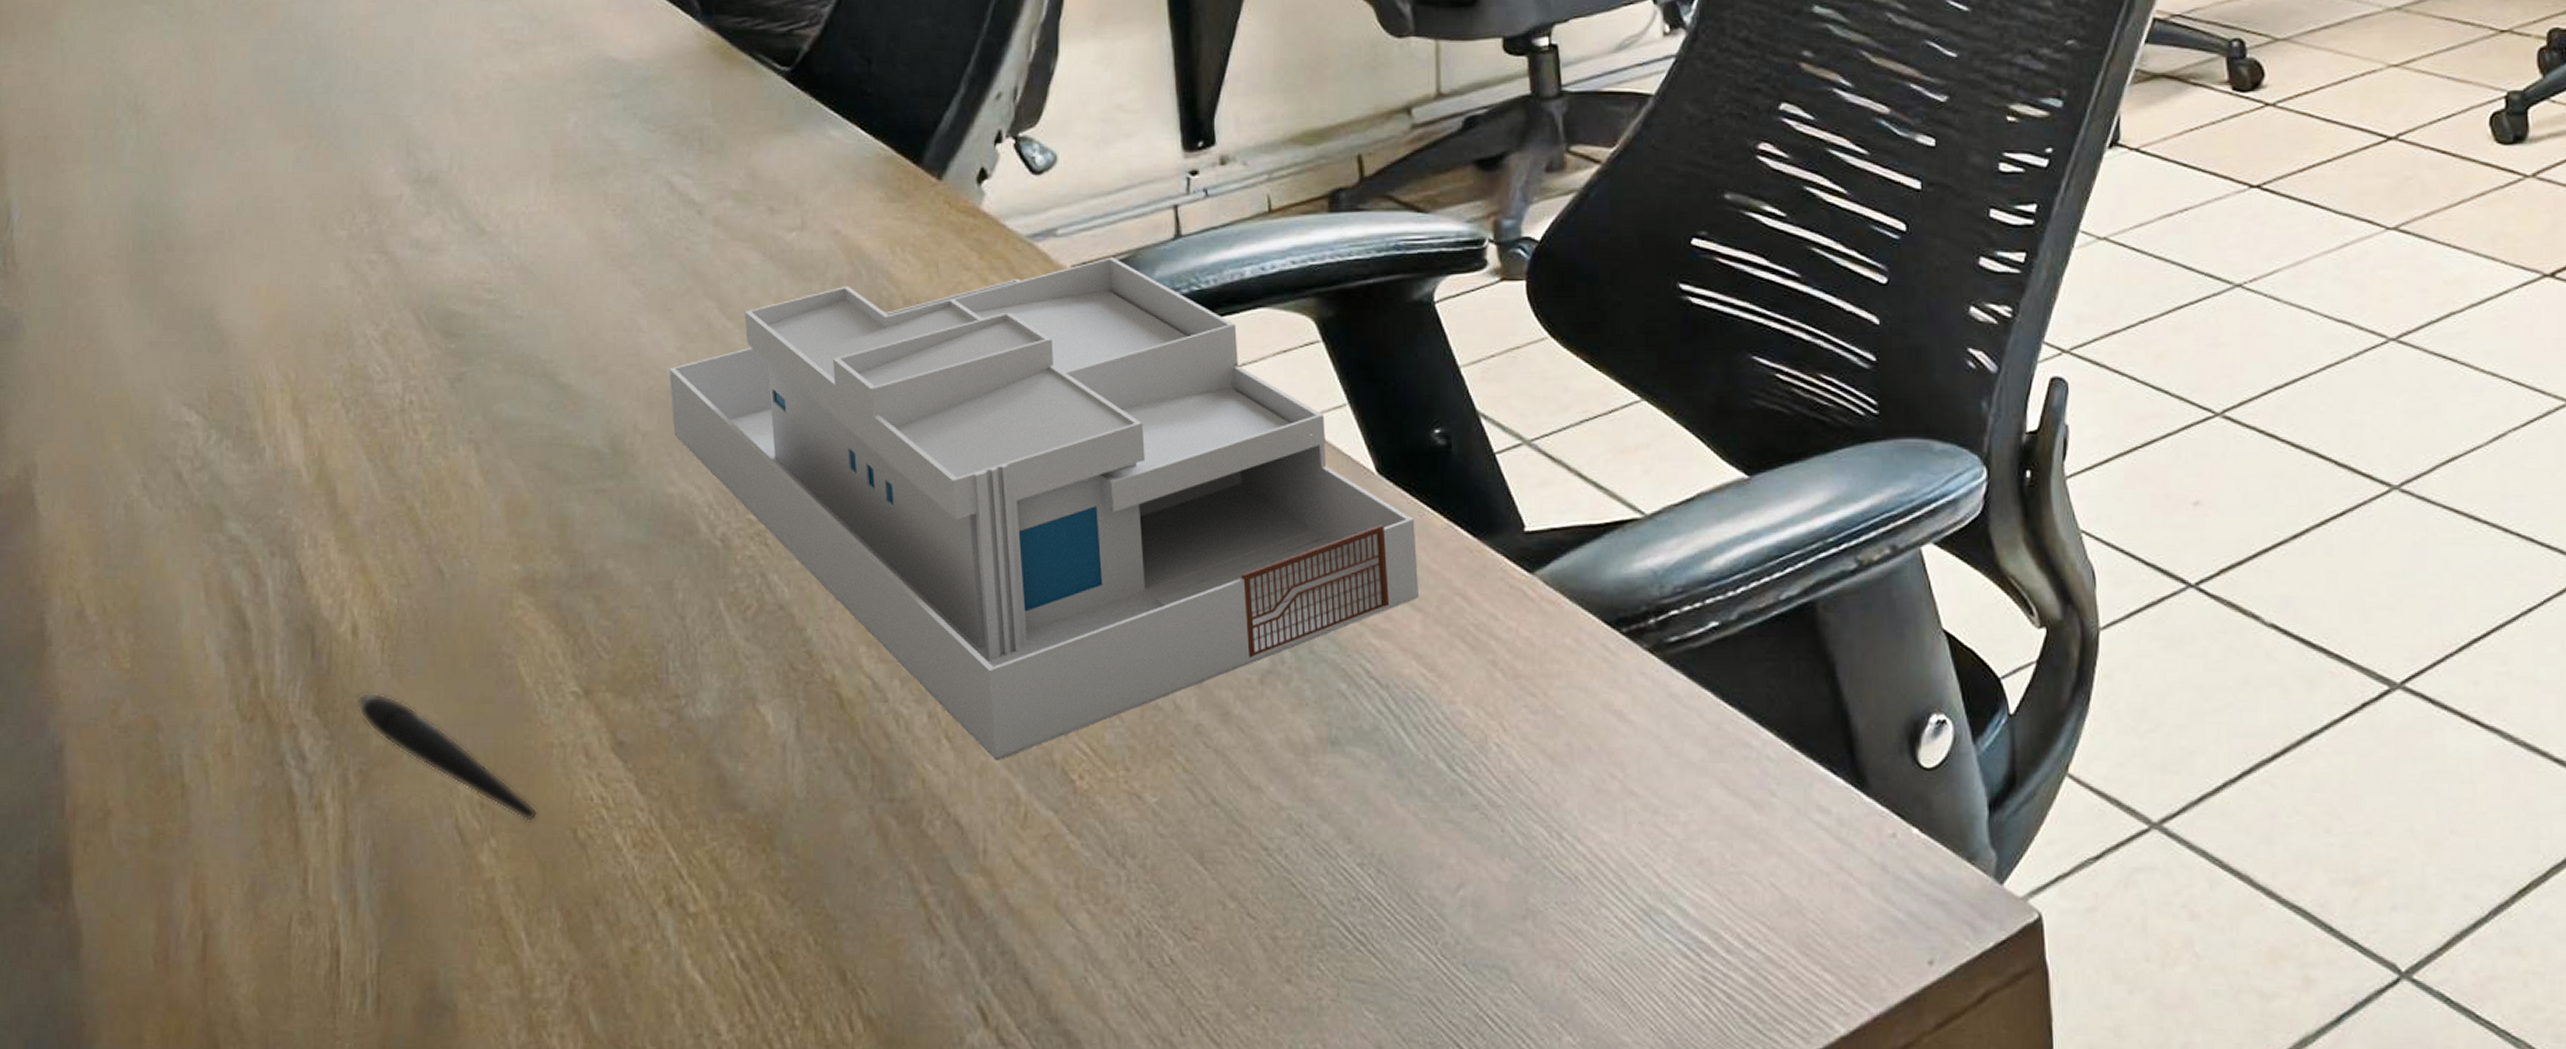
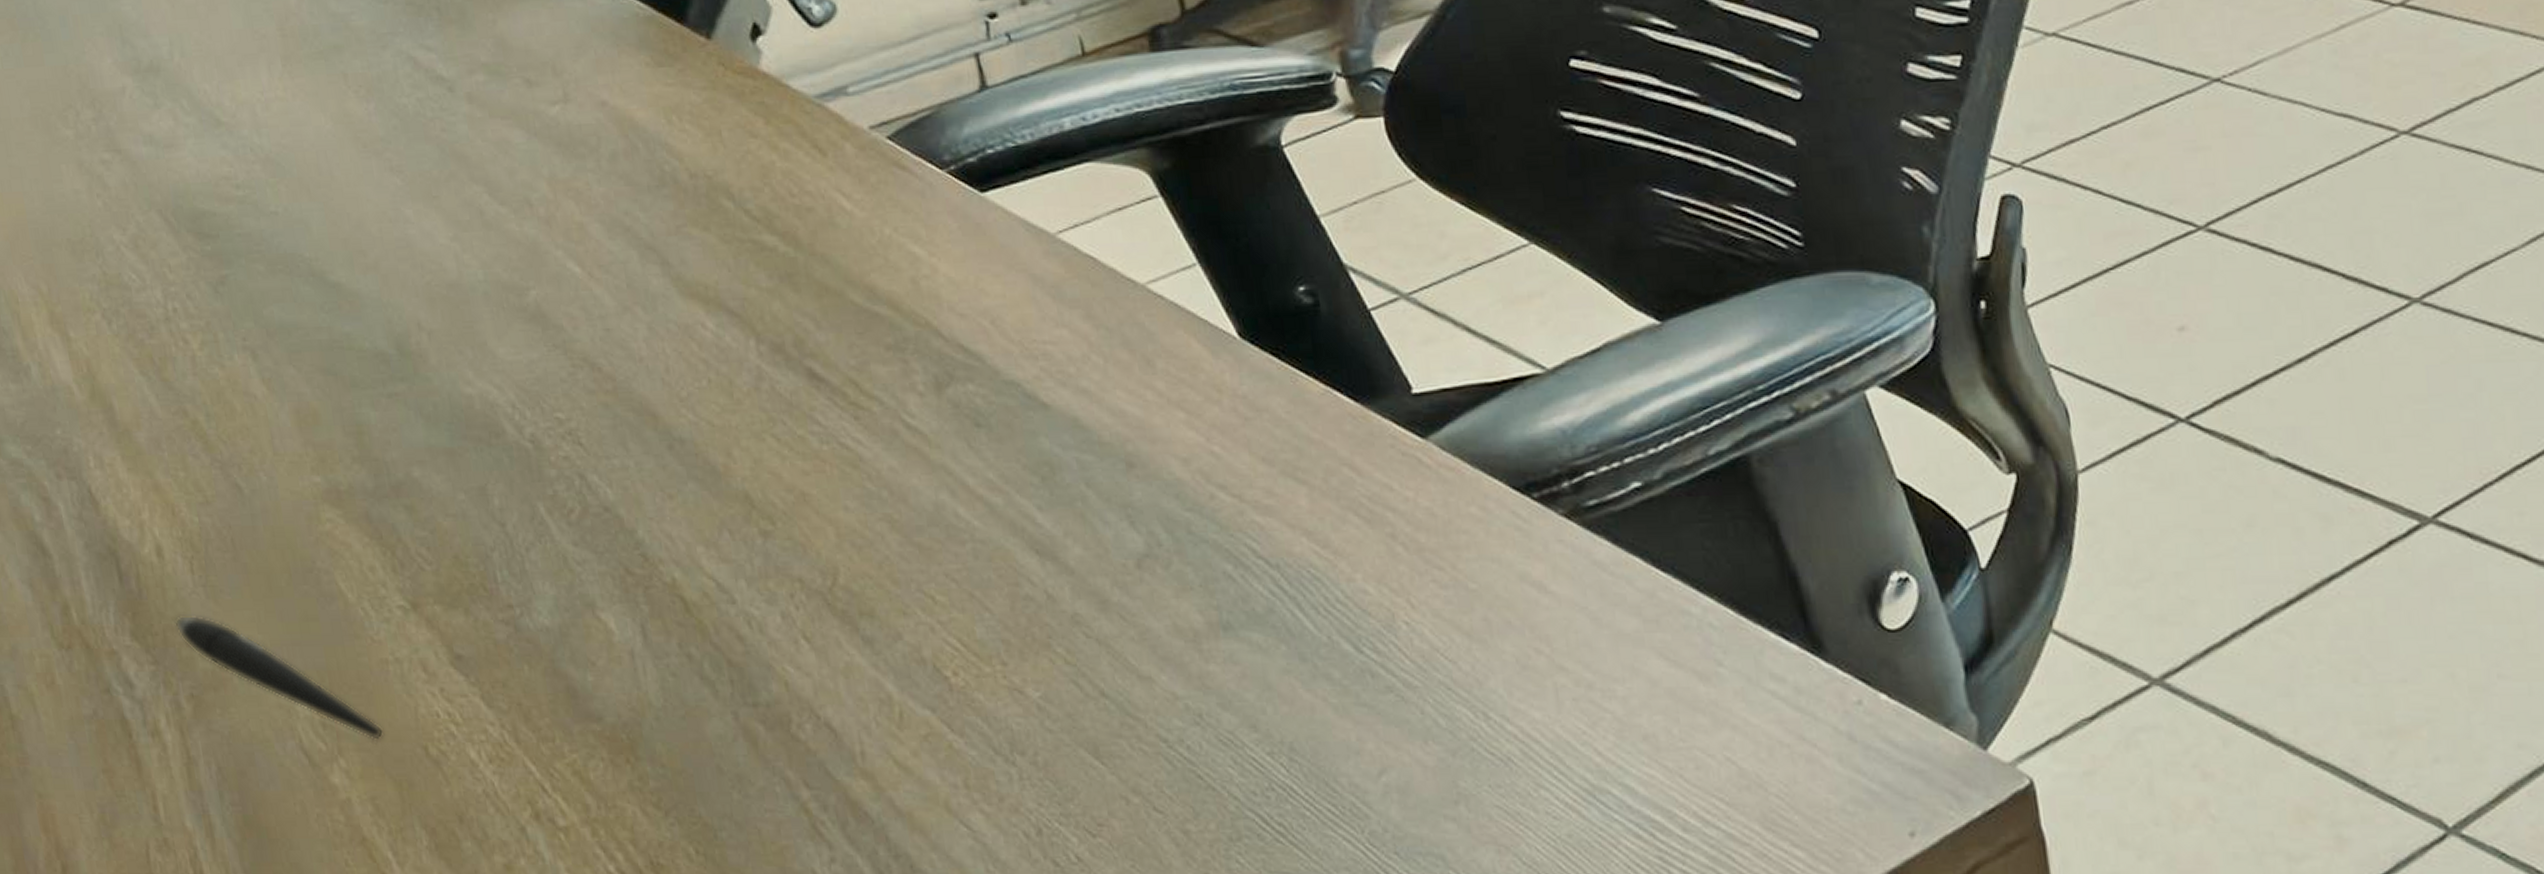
desk organizer: present [669,257,1420,761] -> none [445,114,1303,660]

